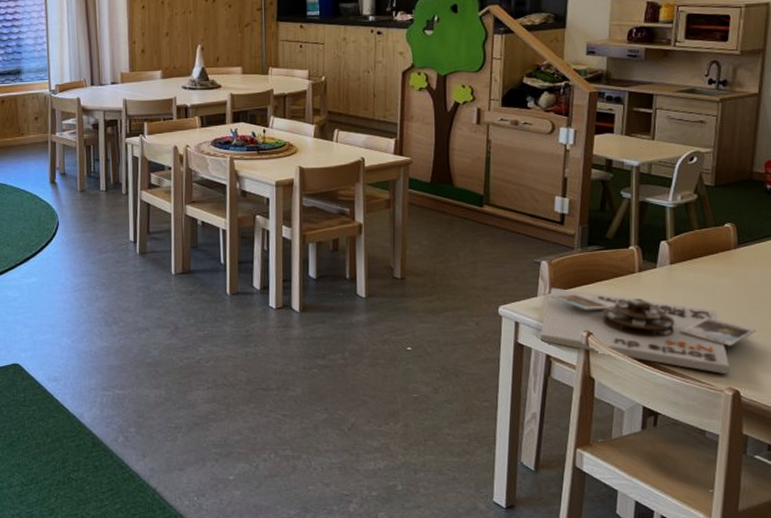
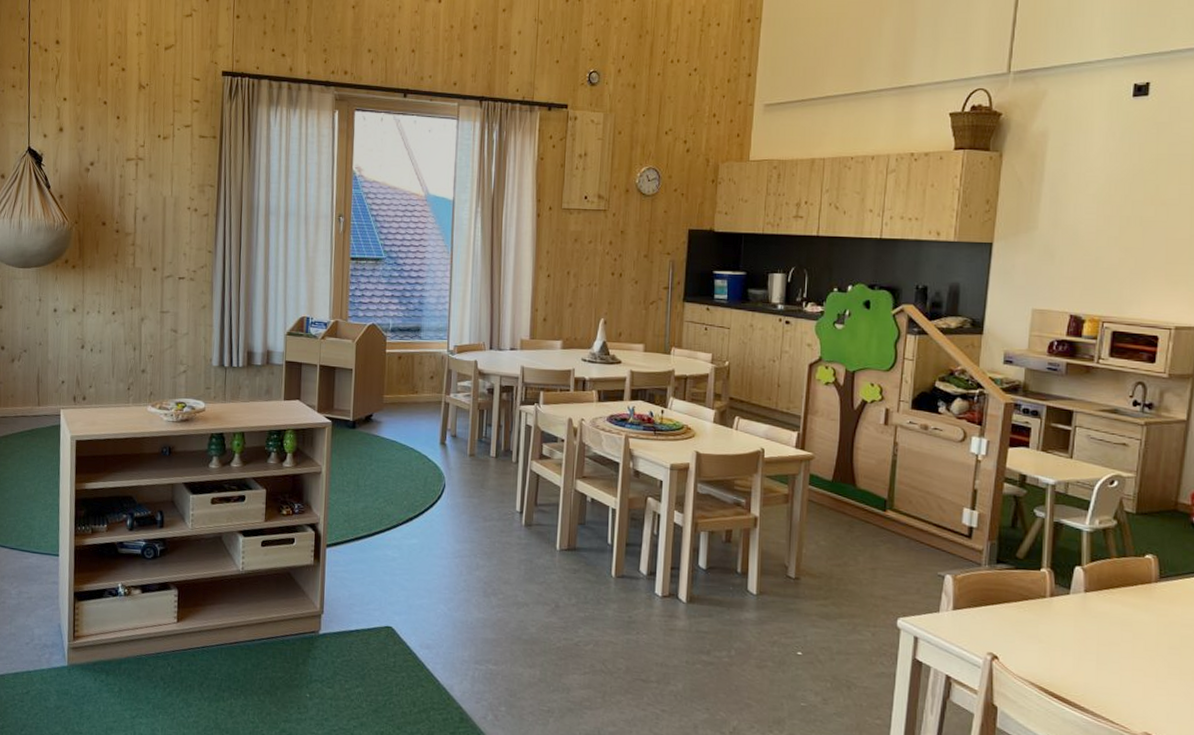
board game: present [540,287,756,375] -> none [941,604,1176,718]

